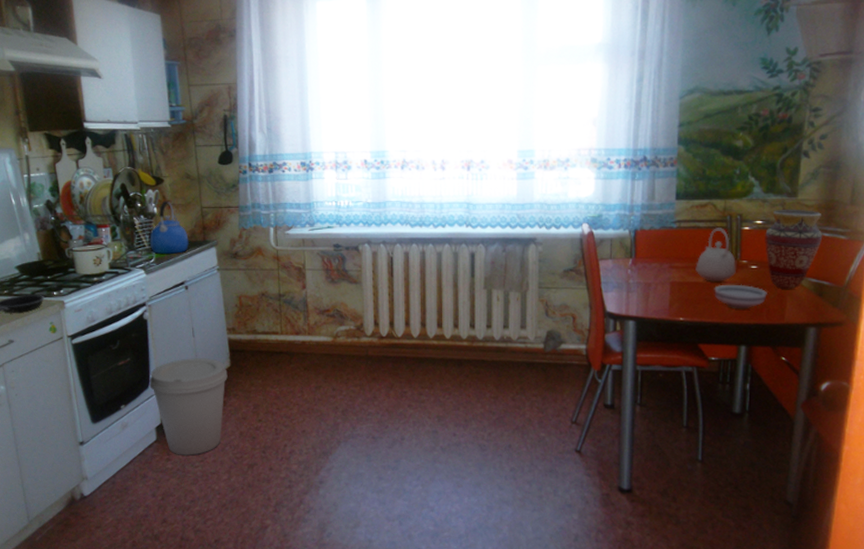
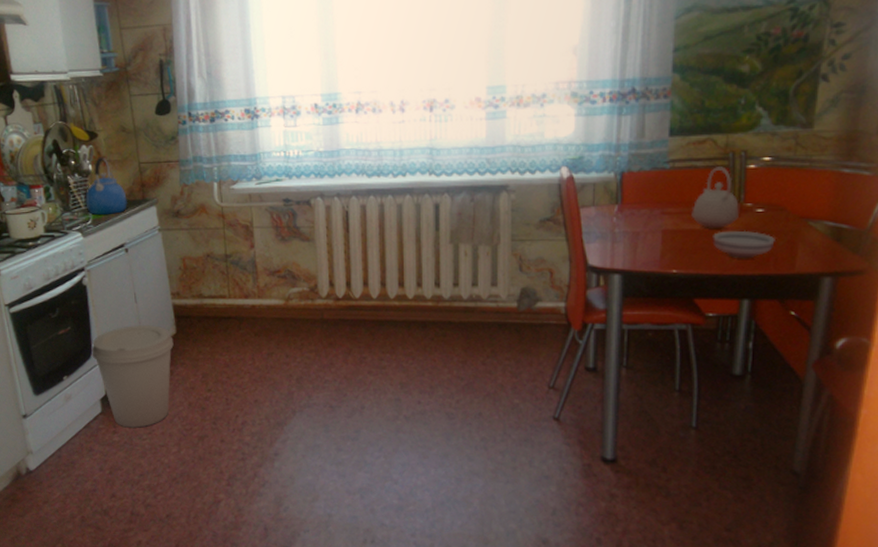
vase: present [765,209,823,290] -> none [773,142,843,236]

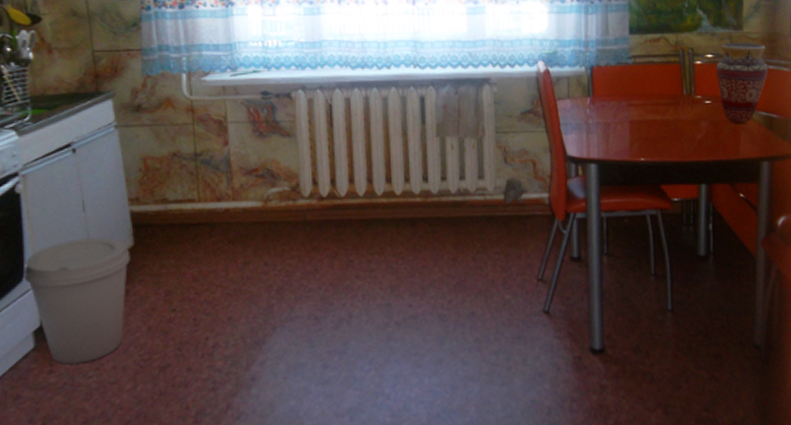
kettle: present [85,156,127,216] -> none [23,43,77,111]
teapot: present [691,166,739,229] -> none [652,62,692,120]
bowl: present [712,230,775,259] -> none [672,120,722,147]
vase: none [773,142,843,236] -> present [716,42,769,125]

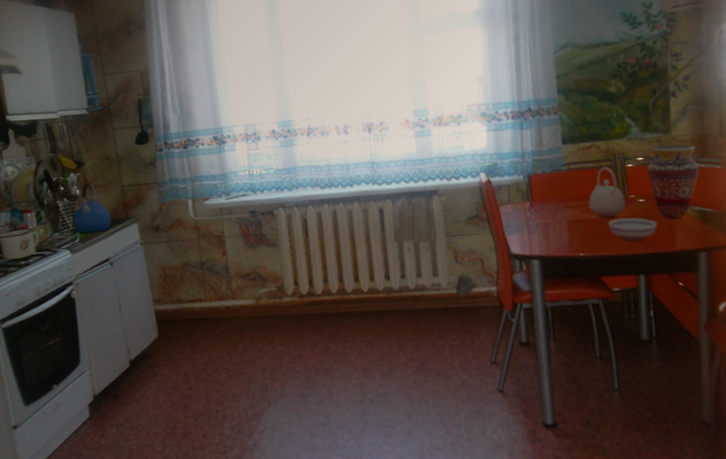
kettle: none [23,43,77,111] -> present [73,182,112,234]
coffee cup: present [24,237,130,365] -> none [80,330,156,431]
teapot: none [652,62,692,120] -> present [588,166,626,218]
bowl: none [672,120,722,147] -> present [608,217,657,241]

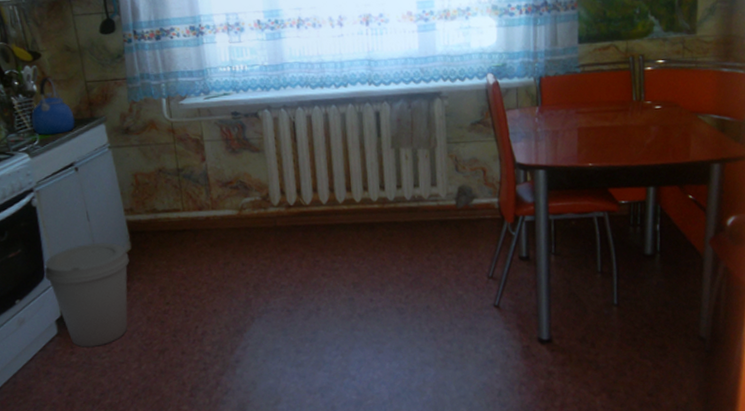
coffee cup: none [80,330,156,431] -> present [44,242,129,348]
teapot: present [588,166,626,218] -> none [601,69,641,126]
bowl: present [608,217,657,241] -> none [620,125,672,151]
vase: present [647,144,700,219] -> none [667,46,723,128]

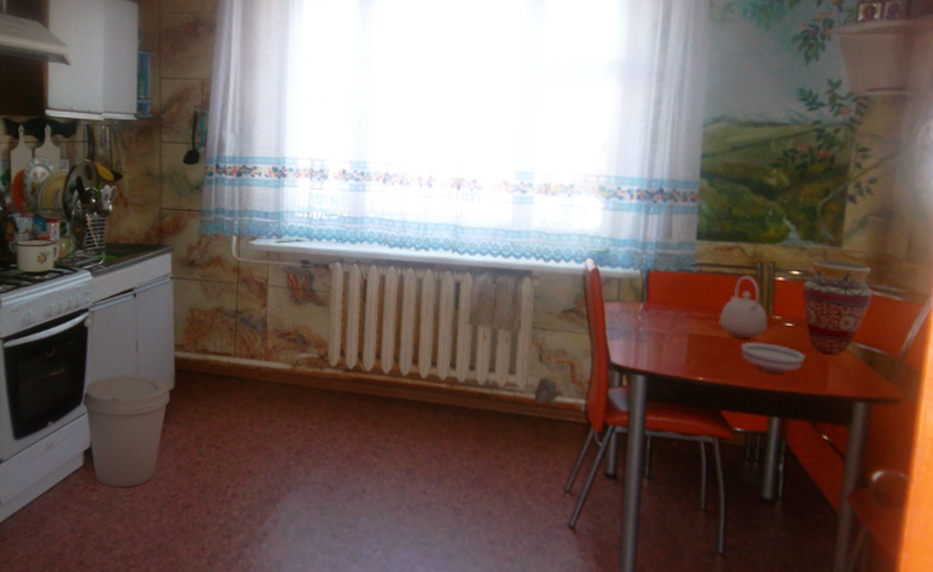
kettle: present [31,76,75,136] -> none [100,198,143,257]
teapot: none [601,69,641,126] -> present [718,275,768,340]
bowl: none [620,125,672,151] -> present [740,342,805,374]
vase: none [667,46,723,128] -> present [802,260,873,356]

